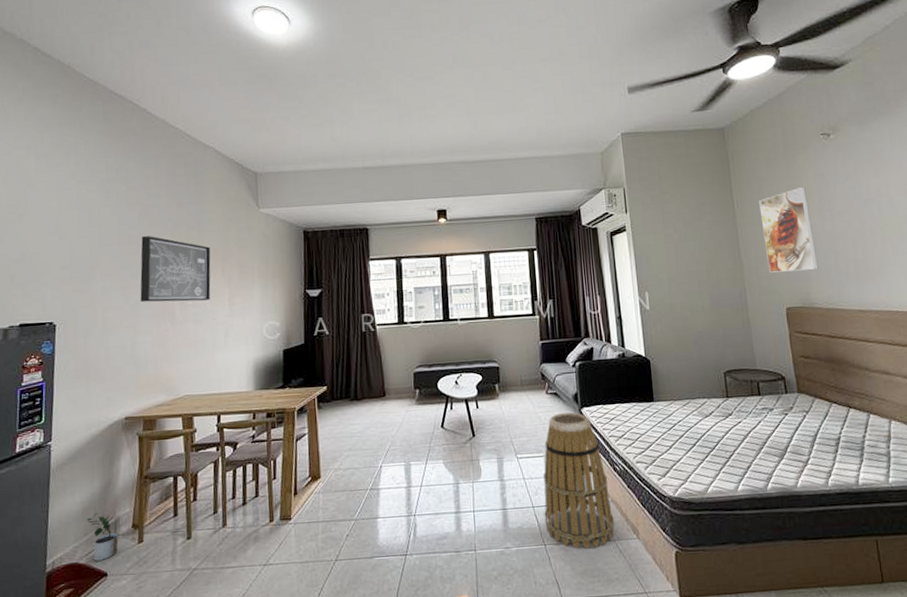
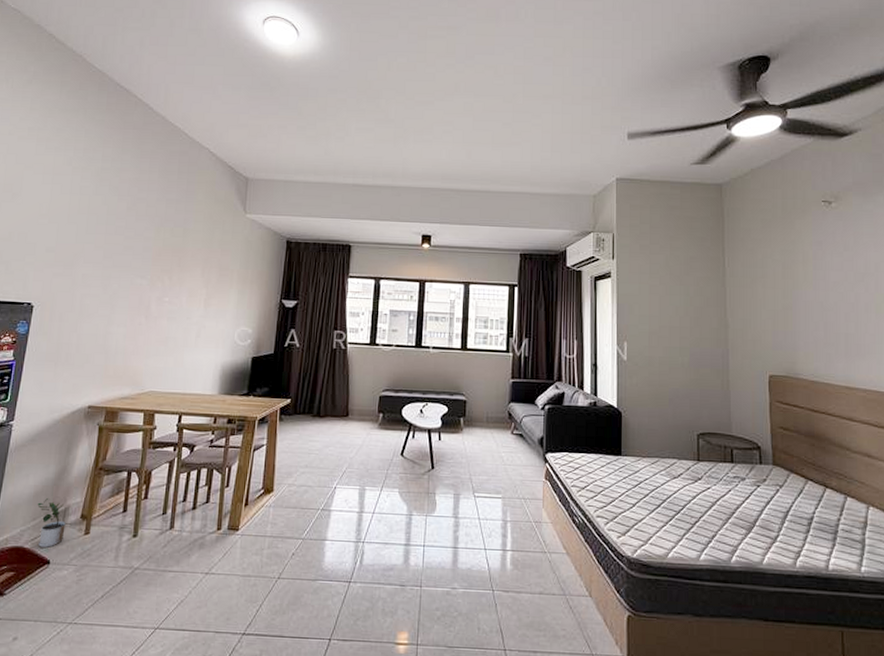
wall art: present [140,236,211,303] -> none [118,228,193,300]
basket: present [543,412,615,550] -> none [495,456,567,601]
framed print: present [759,186,819,273] -> none [751,252,807,339]

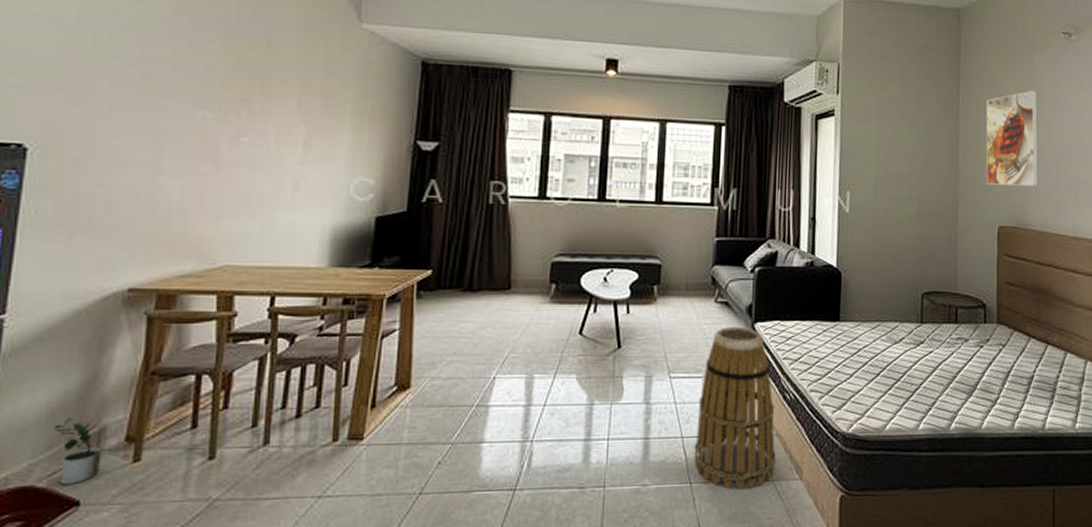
basket: none [495,456,567,601] -> present [694,327,776,491]
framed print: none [751,252,807,339] -> present [986,90,1039,186]

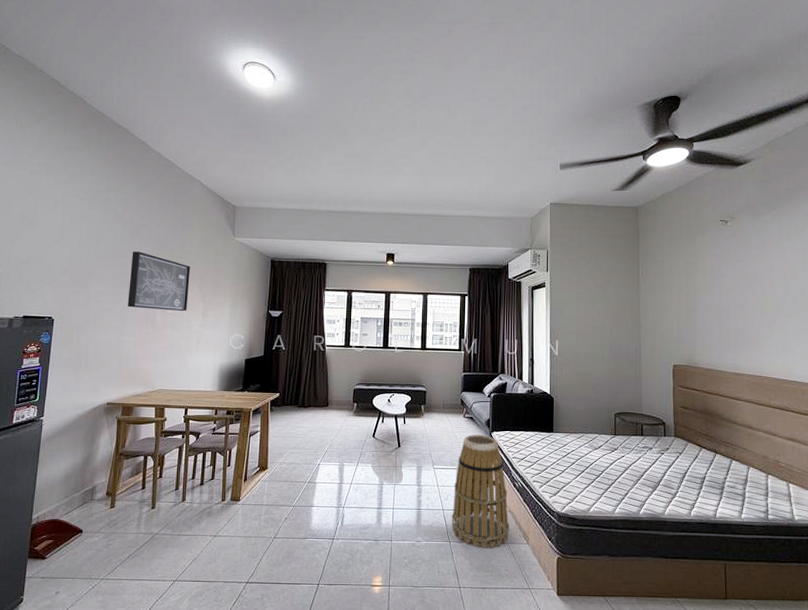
potted plant: present [54,418,102,484] -> none [69,480,94,519]
wall art: none [168,38,283,140] -> present [127,251,190,312]
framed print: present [986,90,1039,186] -> none [660,264,705,335]

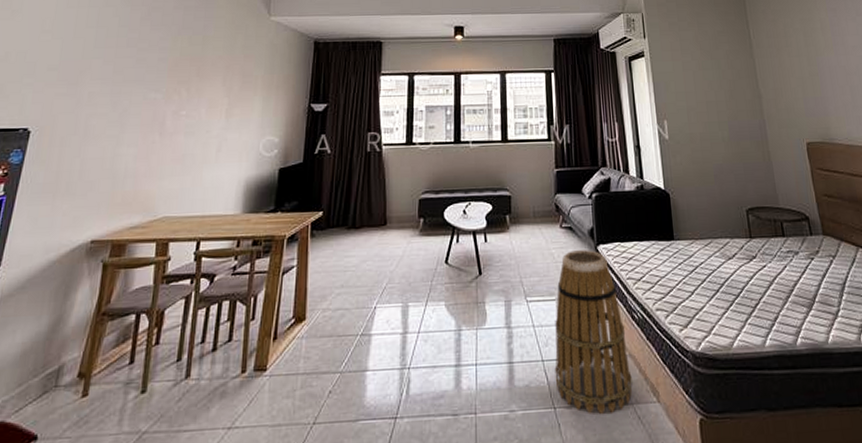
wall art: present [127,251,190,312] -> none [129,39,213,112]

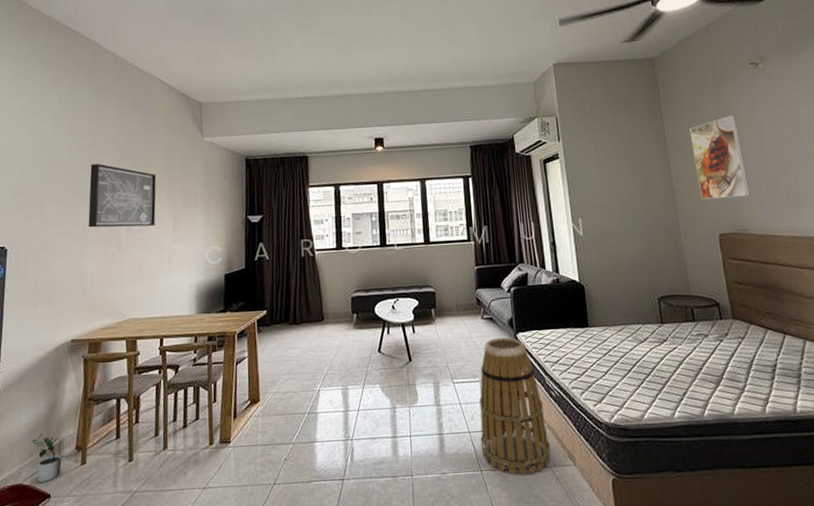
potted plant: none [24,357,59,420] -> present [32,434,62,482]
wall art: none [129,39,213,112] -> present [88,164,156,228]
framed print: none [774,20,836,105] -> present [689,114,751,199]

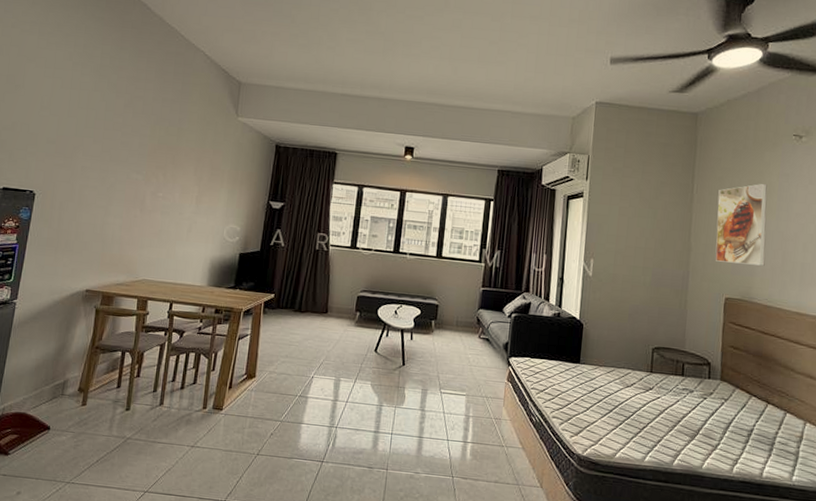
potted plant: present [32,434,62,482] -> none [38,371,65,415]
wall art: present [88,164,156,228] -> none [115,125,187,196]
basket: present [479,337,551,476] -> none [456,358,523,489]

